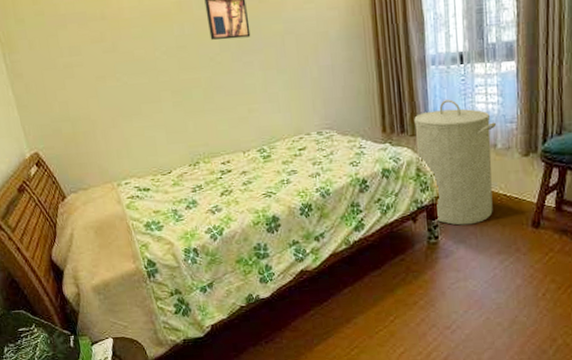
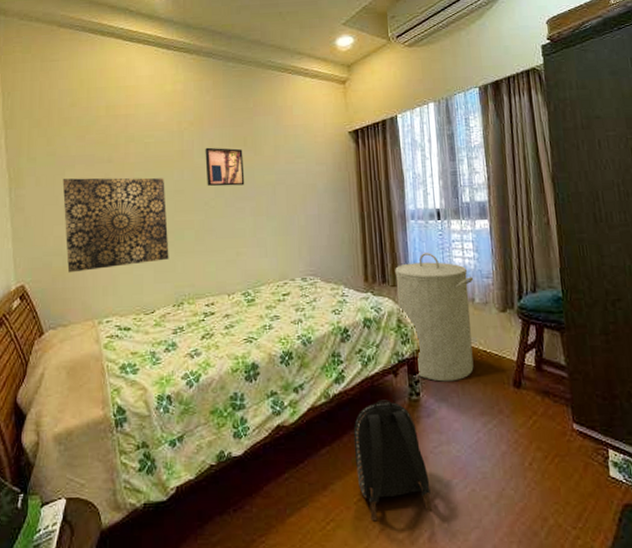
wall art: none [56,34,180,138] -> present [62,177,169,273]
backpack: none [373,243,449,347] -> present [353,399,433,522]

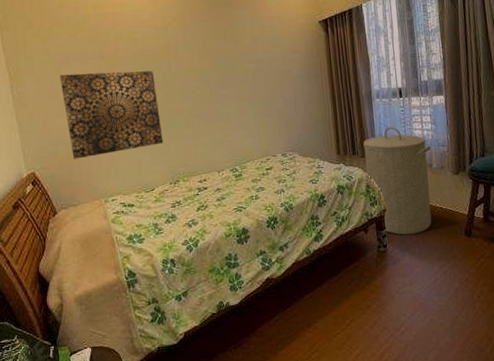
wall art: present [205,147,245,187] -> none [189,40,227,76]
backpack: present [353,399,433,522] -> none [331,252,399,349]

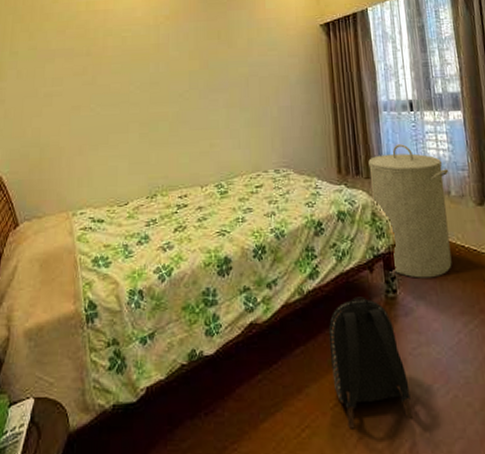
wall art: present [59,70,163,159] -> none [42,70,144,164]
backpack: none [331,252,399,349] -> present [328,297,414,429]

